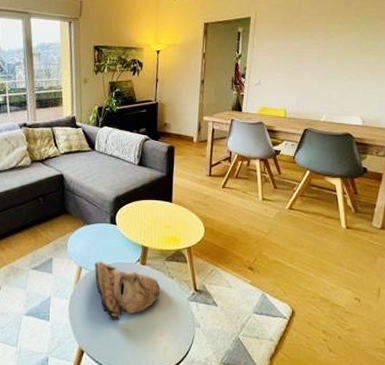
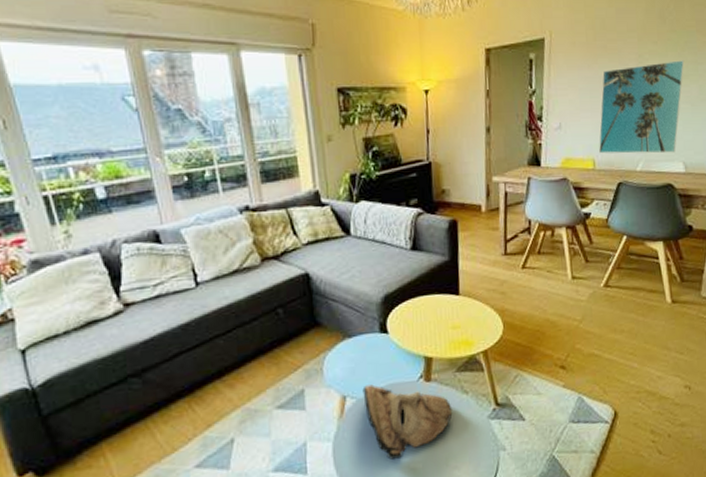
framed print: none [290,38,366,109] -> present [599,60,685,154]

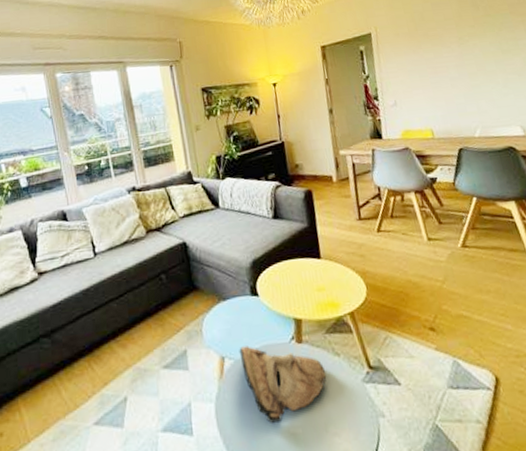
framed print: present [599,60,685,154] -> none [428,38,511,124]

